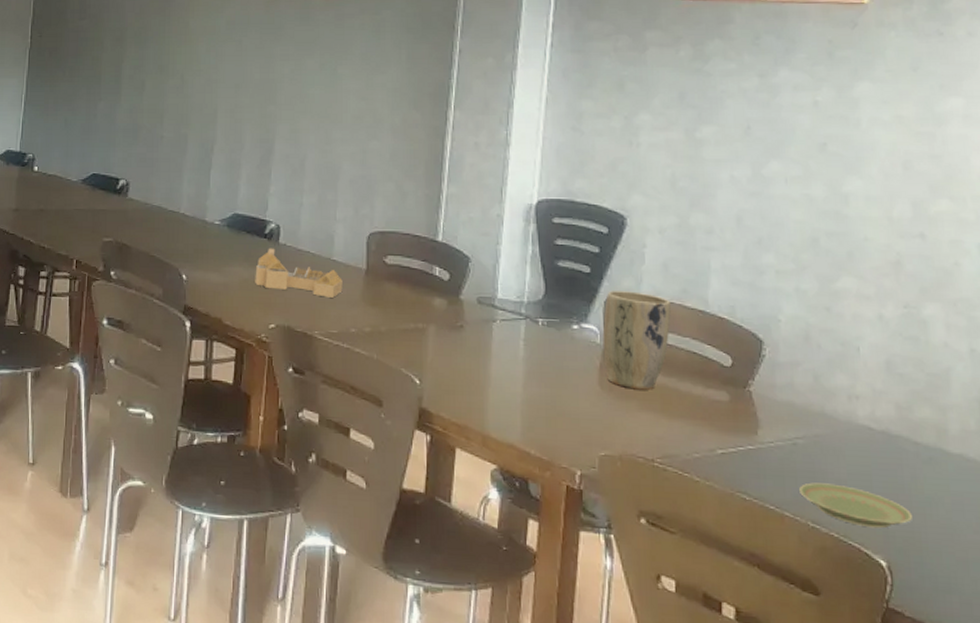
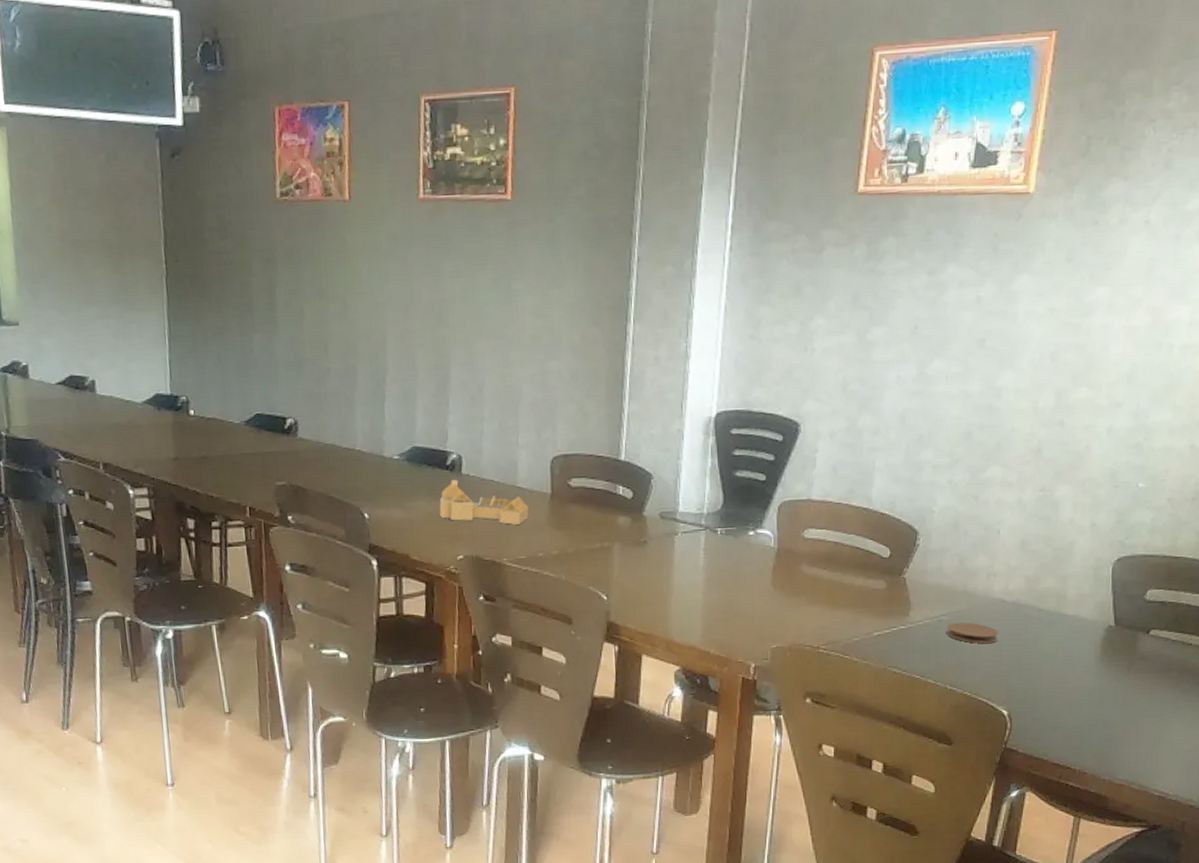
plant pot: present [602,291,671,390] -> none [776,495,838,586]
plate: present [799,482,913,529] -> none [941,651,1032,685]
coaster: none [803,448,867,477] -> present [947,622,998,644]

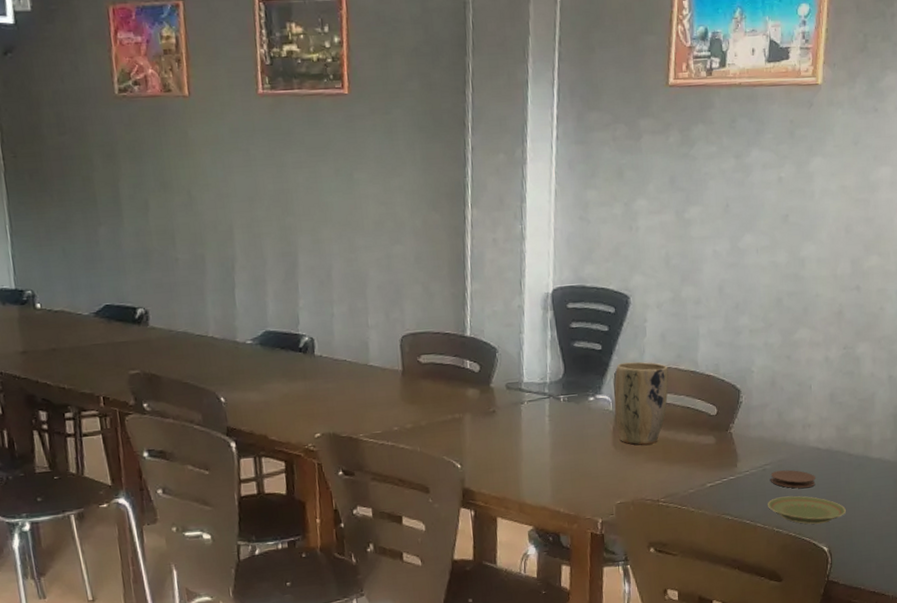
house frame: present [439,479,529,525] -> none [294,360,382,402]
plant pot: none [776,495,838,586] -> present [614,361,669,445]
plate: none [941,651,1032,685] -> present [768,495,847,525]

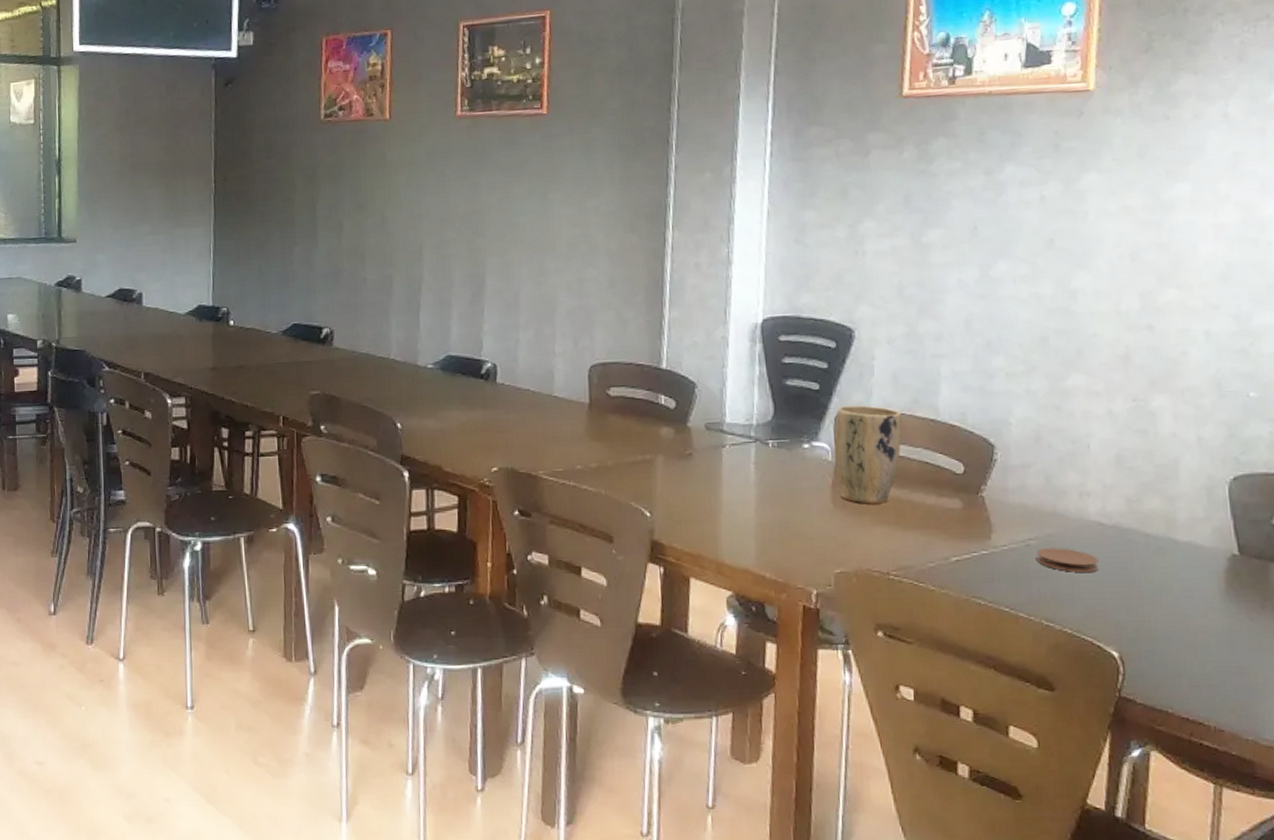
plate: present [768,495,847,525] -> none [1033,581,1144,621]

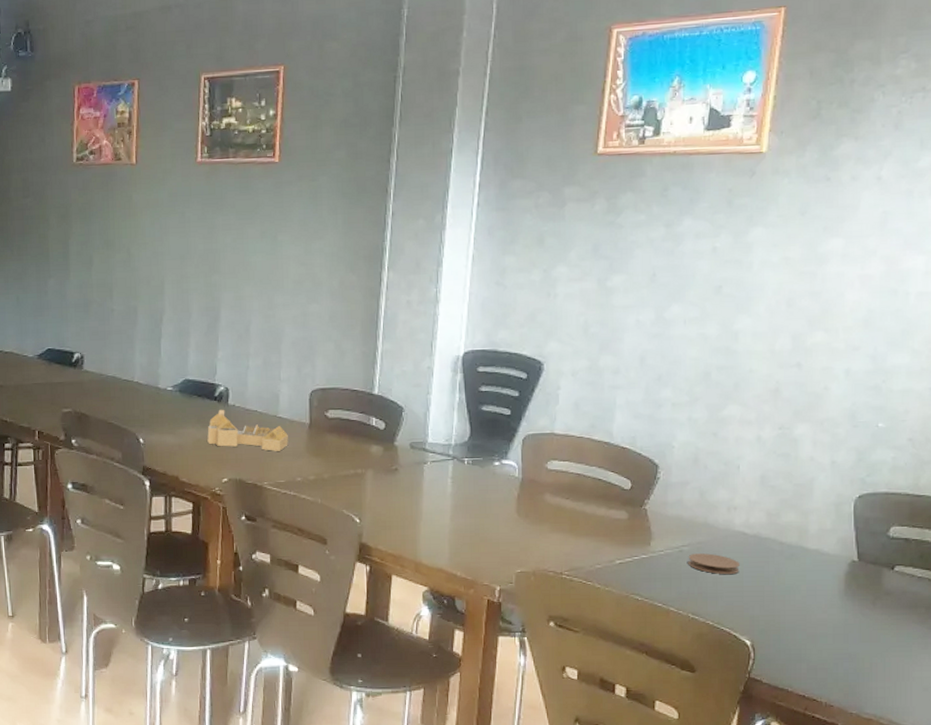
house frame: none [473,388,566,436] -> present [207,409,288,451]
plant pot: present [834,405,902,504] -> none [520,429,580,514]

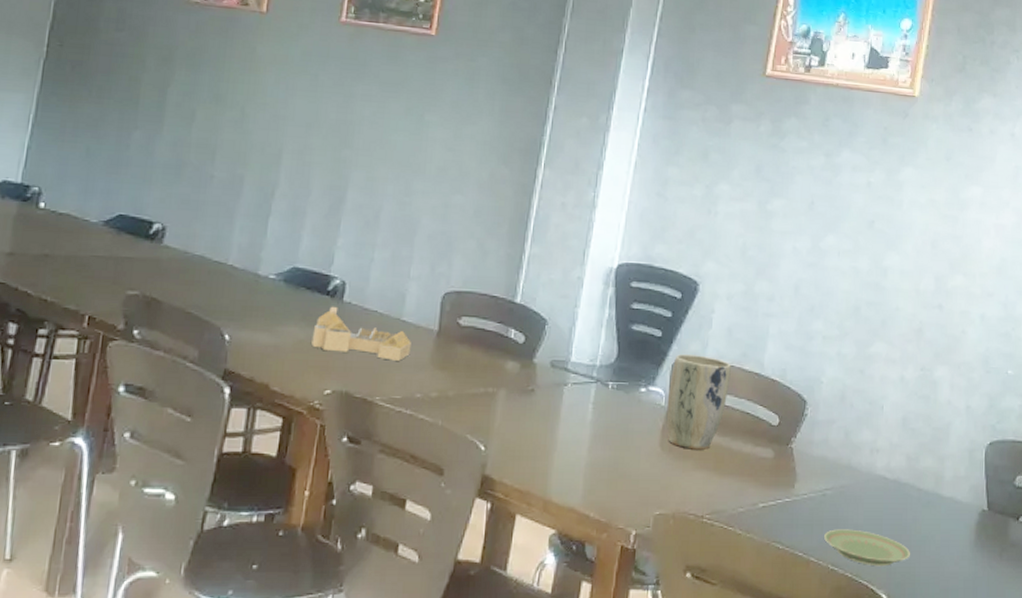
plant pot: none [520,429,580,514] -> present [666,354,731,450]
plate: none [683,581,775,615] -> present [824,529,911,567]
coaster: present [688,553,740,575] -> none [830,498,880,522]

